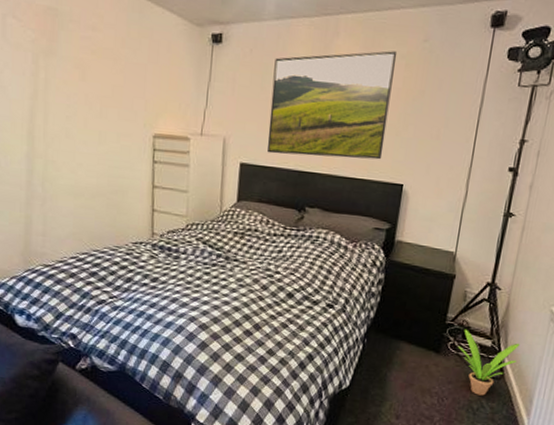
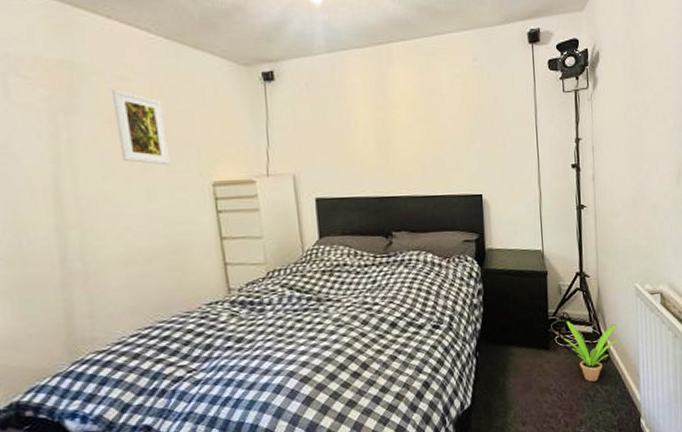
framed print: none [83,38,123,113] -> present [111,89,171,166]
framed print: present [267,51,398,160] -> none [334,72,457,184]

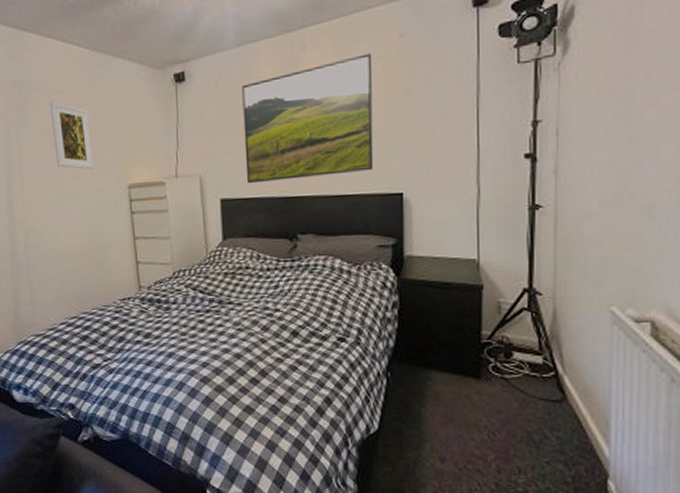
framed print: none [334,72,457,184] -> present [242,53,374,184]
potted plant: present [564,320,617,382] -> none [502,346,580,424]

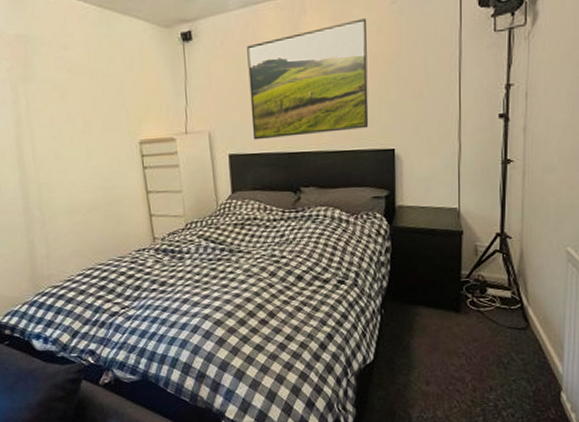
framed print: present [49,102,94,170] -> none [56,58,105,126]

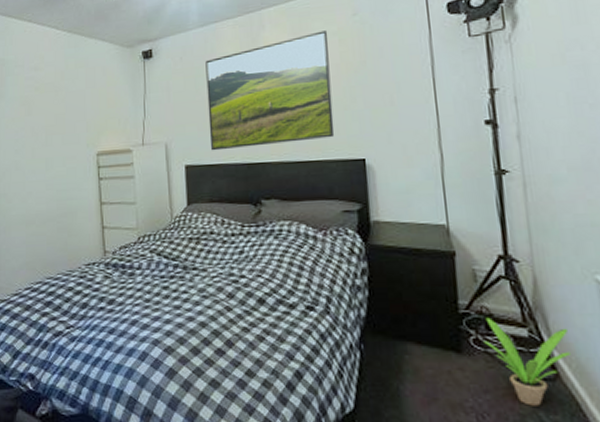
potted plant: none [478,283,541,349] -> present [484,317,570,406]

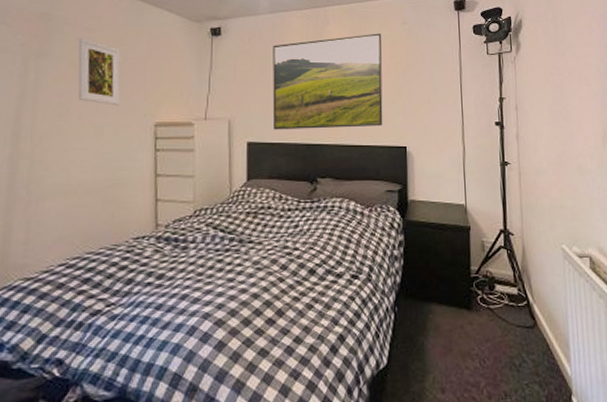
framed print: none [27,78,66,139] -> present [78,38,121,106]
potted plant: present [484,317,570,406] -> none [488,280,544,349]

